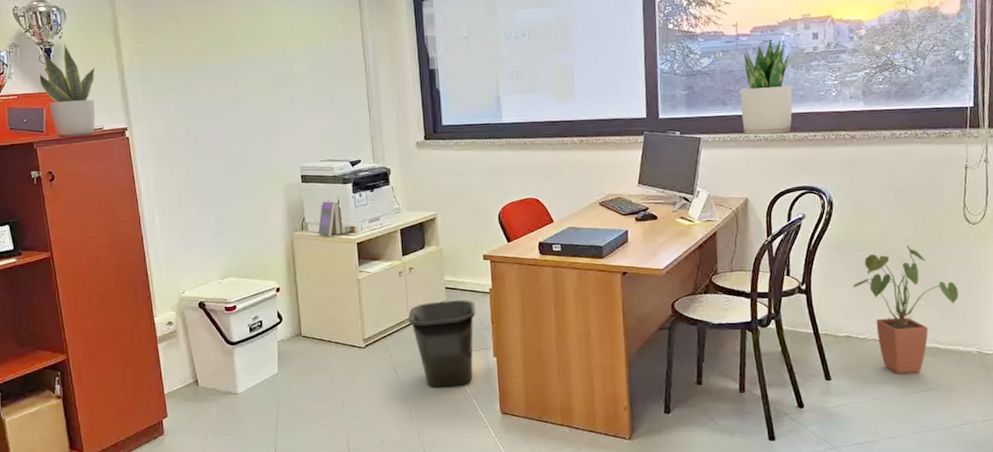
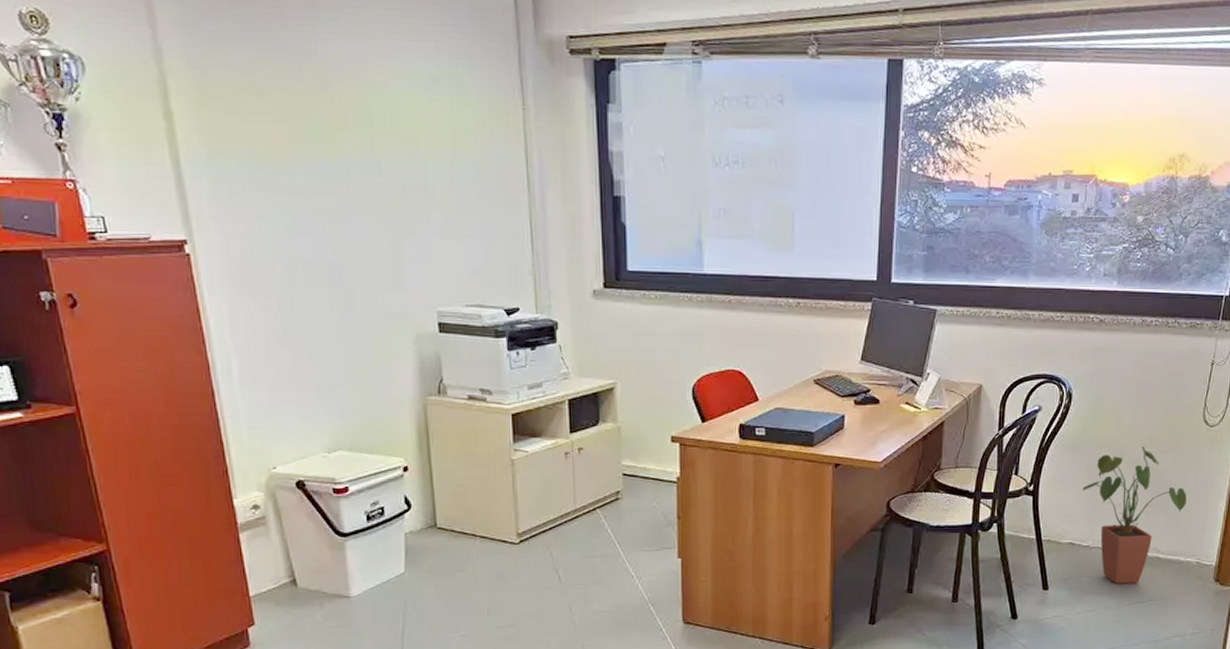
potted plant: present [39,43,96,138] -> none [45,108,138,248]
books: present [317,197,360,237] -> none [460,354,516,405]
waste bin: present [408,300,476,388] -> none [575,490,659,593]
planter: present [740,39,793,135] -> none [984,197,1045,311]

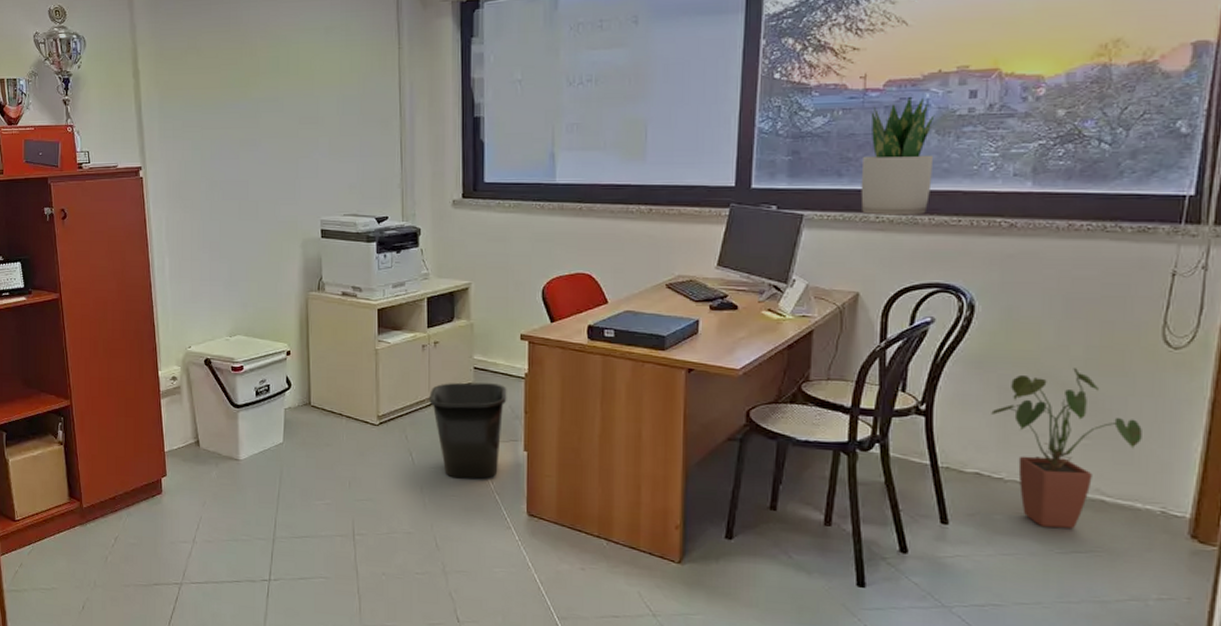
waste bin: none [575,490,659,593] -> present [429,382,507,479]
planter: none [984,197,1045,311] -> present [861,96,935,215]

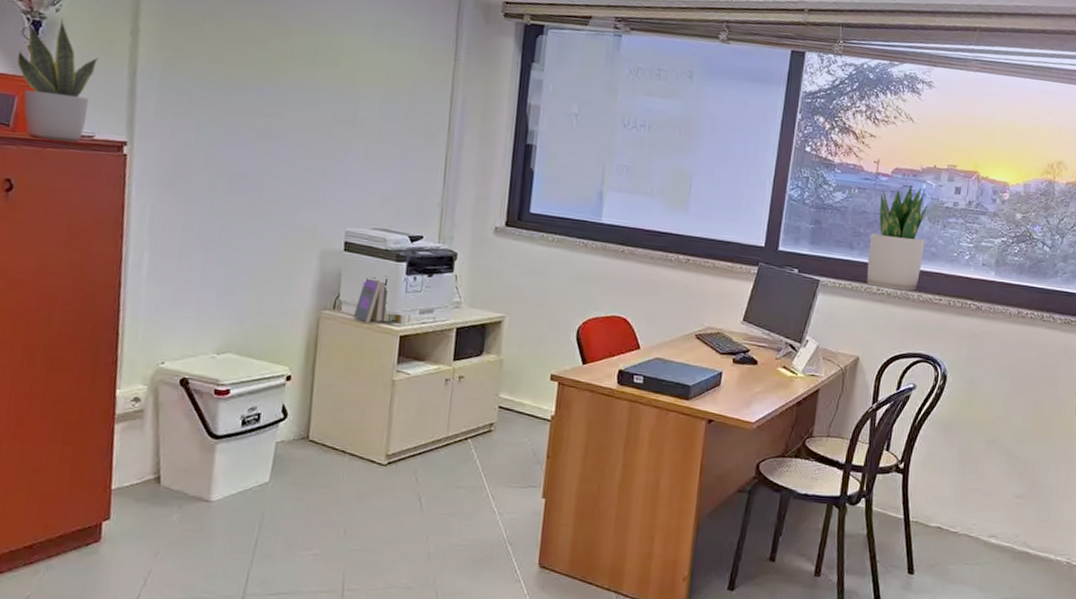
potted plant: none [56,73,113,175] -> present [17,19,99,143]
books: none [335,256,382,300] -> present [353,276,407,324]
waste bin: present [429,382,507,479] -> none [446,421,532,528]
house plant: present [991,368,1142,528] -> none [953,436,1058,577]

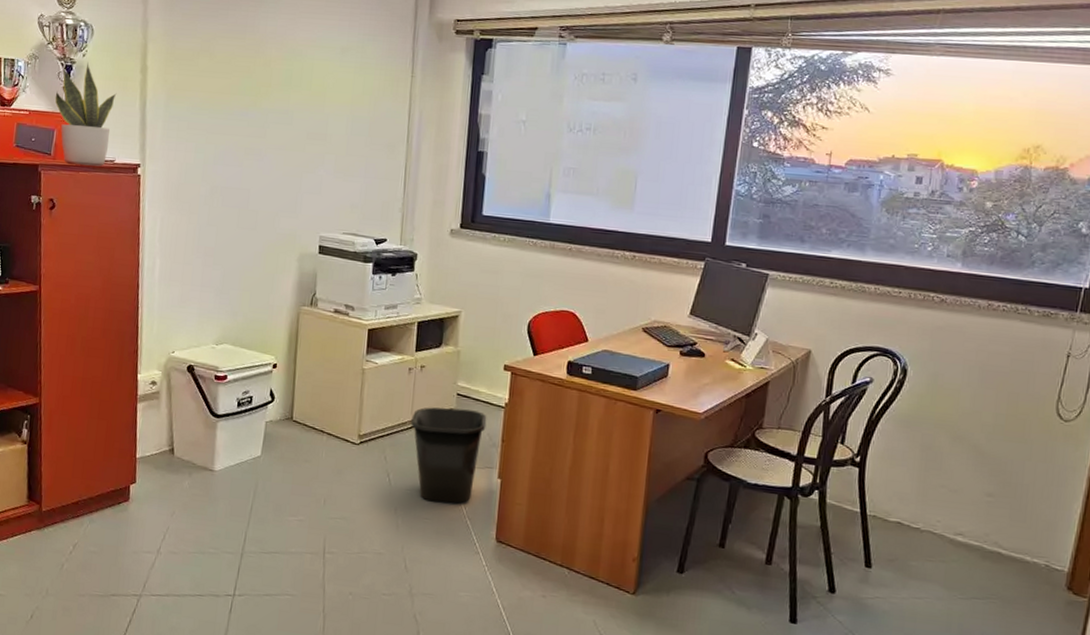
books: present [353,276,407,324] -> none [327,275,374,319]
waste bin: none [446,421,532,528] -> present [411,407,487,504]
planter: present [867,185,929,292] -> none [819,176,886,285]

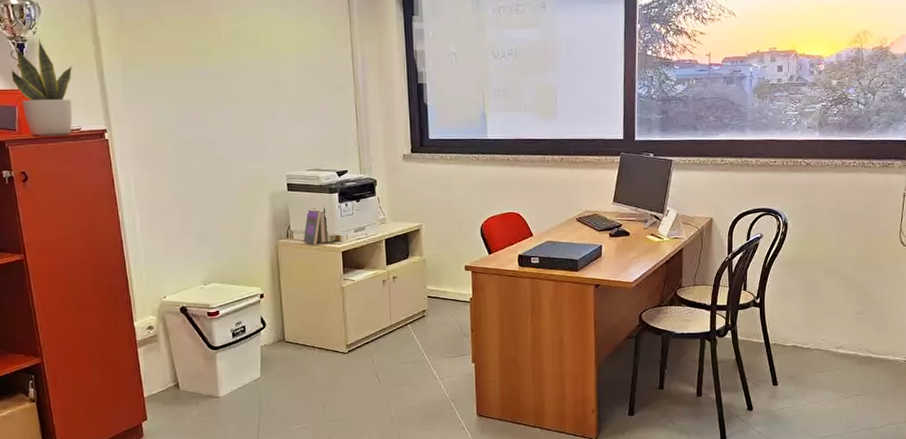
books: none [327,275,374,319] -> present [303,206,345,246]
waste bin: present [411,407,487,504] -> none [391,308,456,392]

